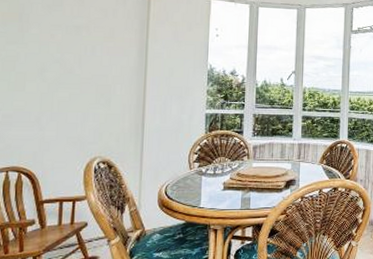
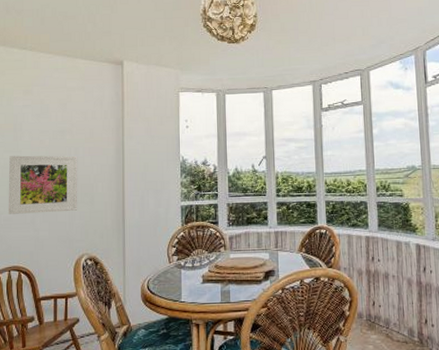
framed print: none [9,48,95,112] -> present [9,155,78,214]

